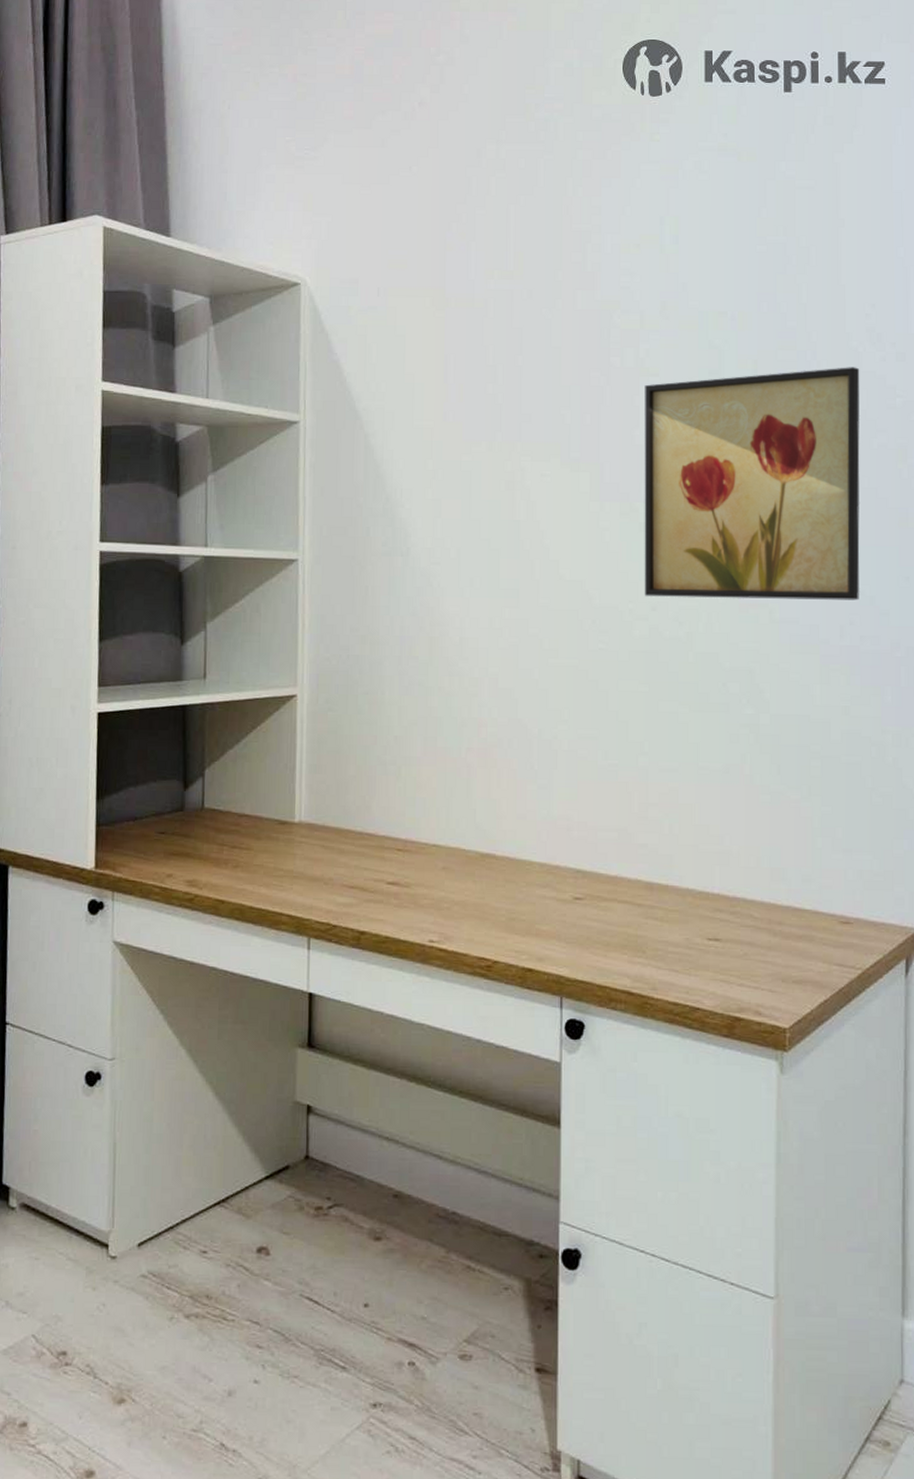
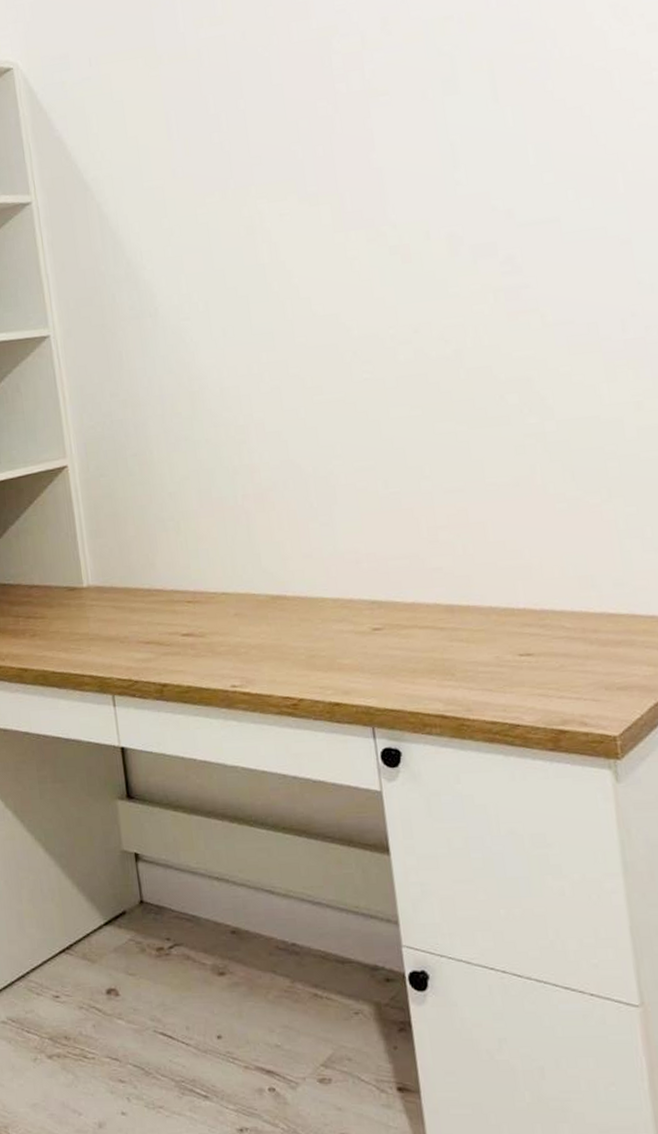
wall art: present [644,367,860,600] -> none [375,47,639,320]

